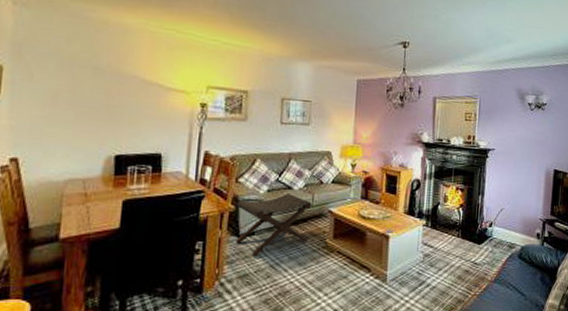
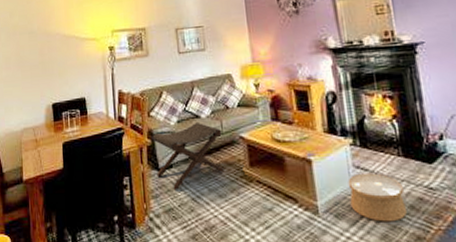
woven basket: none [414,249,456,289] -> present [347,173,407,222]

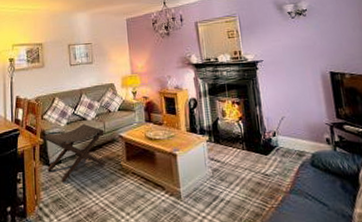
woven basket: present [347,173,407,222] -> none [204,163,248,203]

